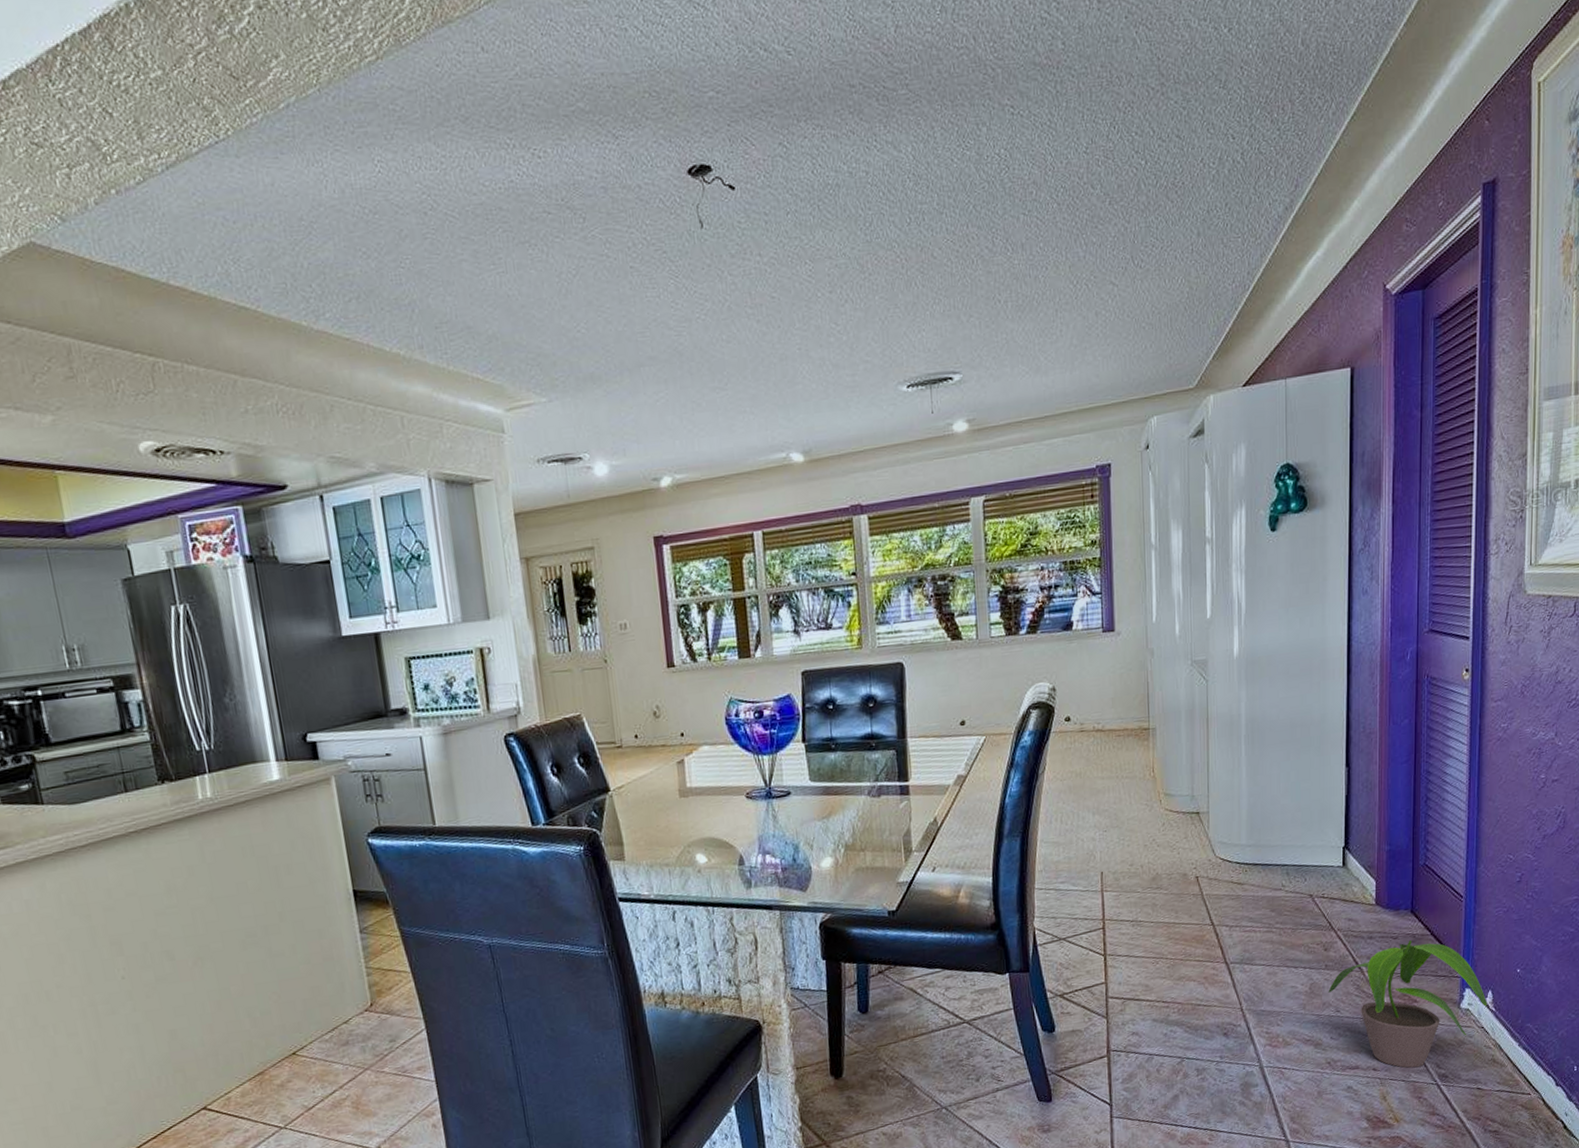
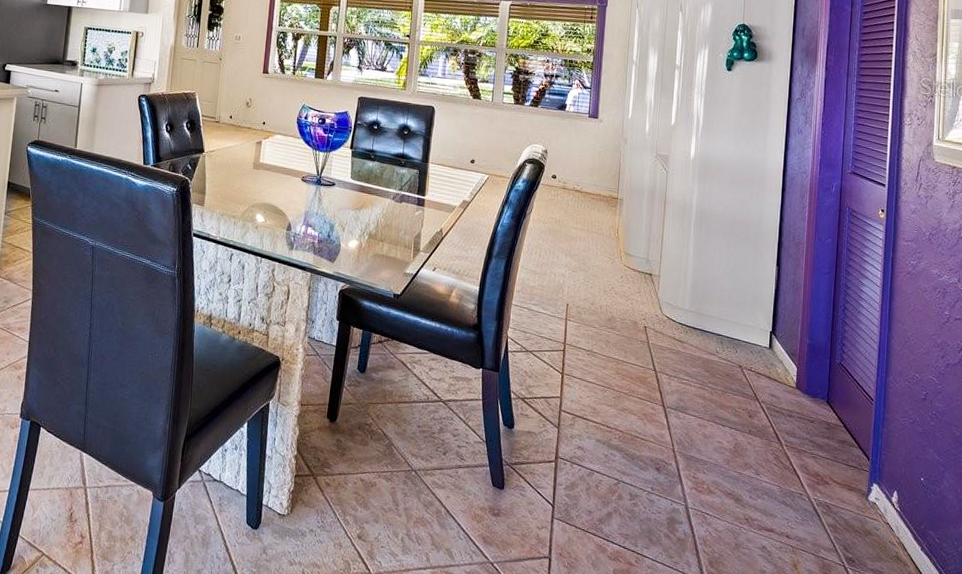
potted plant: present [1328,940,1488,1068] -> none [750,427,893,546]

